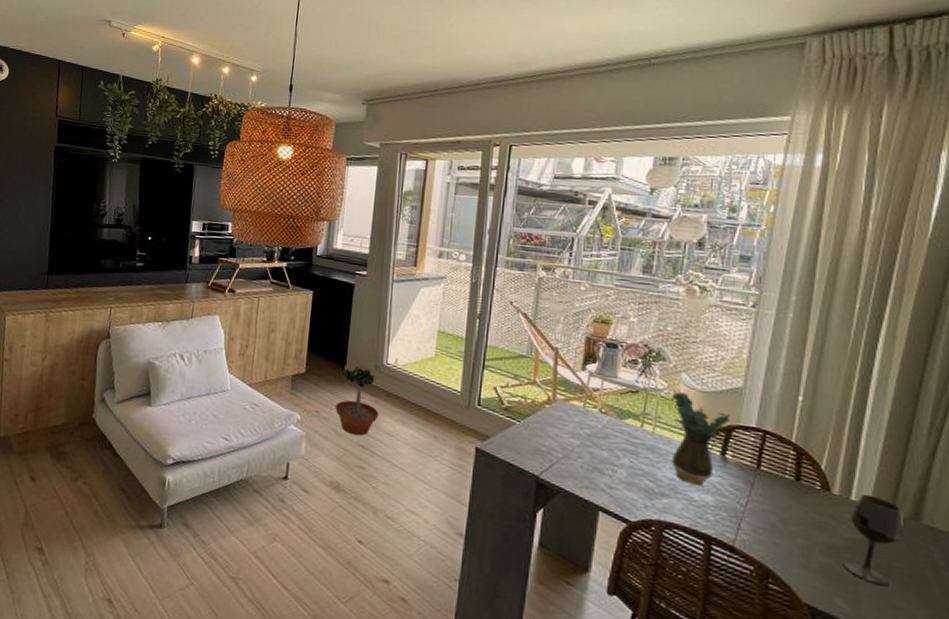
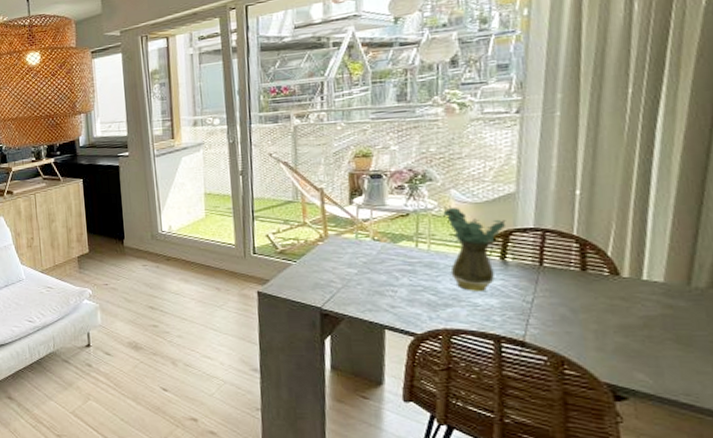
potted tree: present [335,361,379,436] -> none [121,234,163,299]
wine glass: present [842,493,903,587] -> none [639,271,703,356]

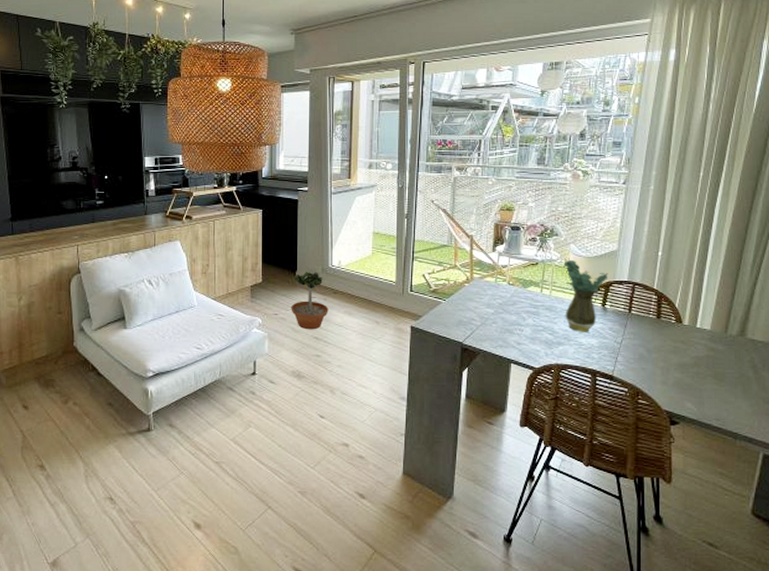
potted tree: none [121,234,163,299] -> present [291,266,329,330]

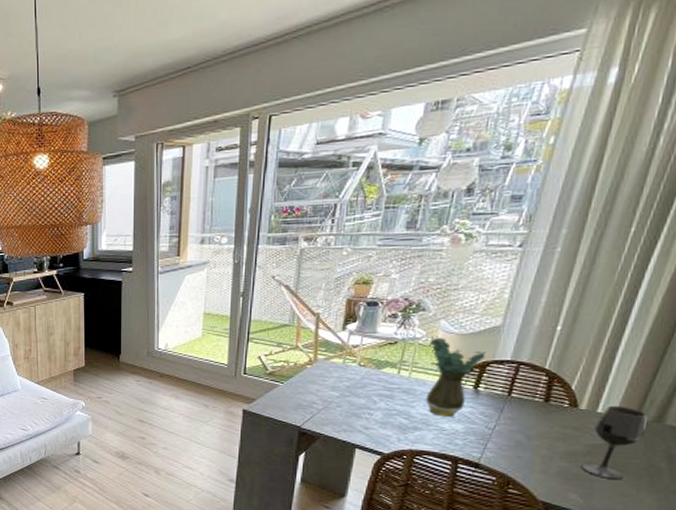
potted tree: present [291,266,329,330] -> none [115,350,154,413]
wine glass: none [690,321,733,389] -> present [580,405,648,480]

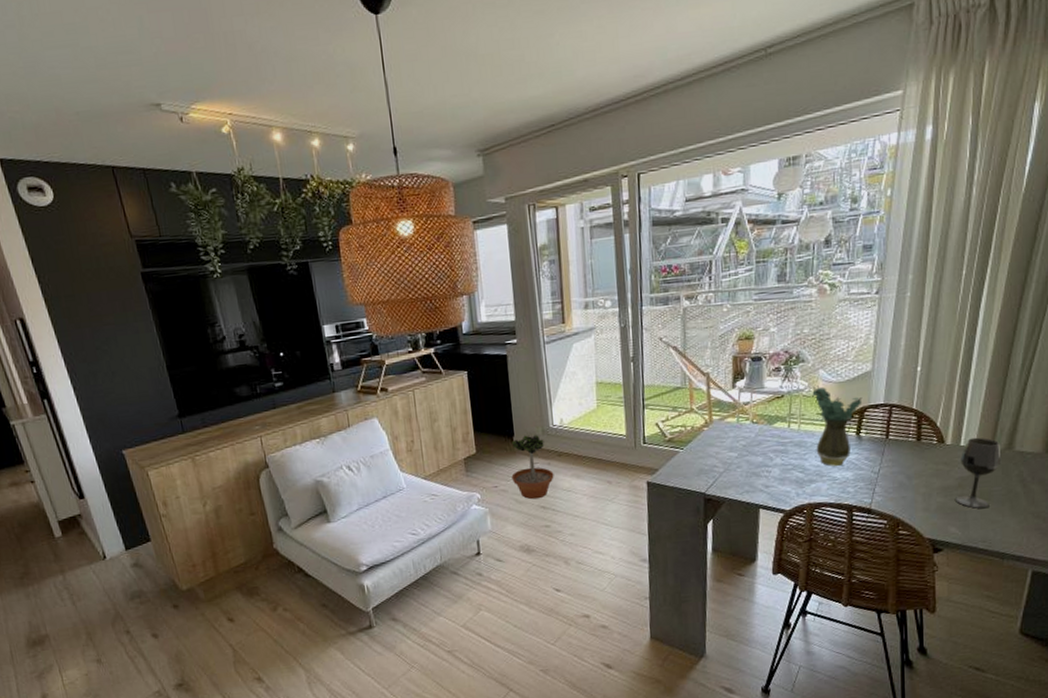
potted tree: none [115,350,154,413] -> present [511,429,554,500]

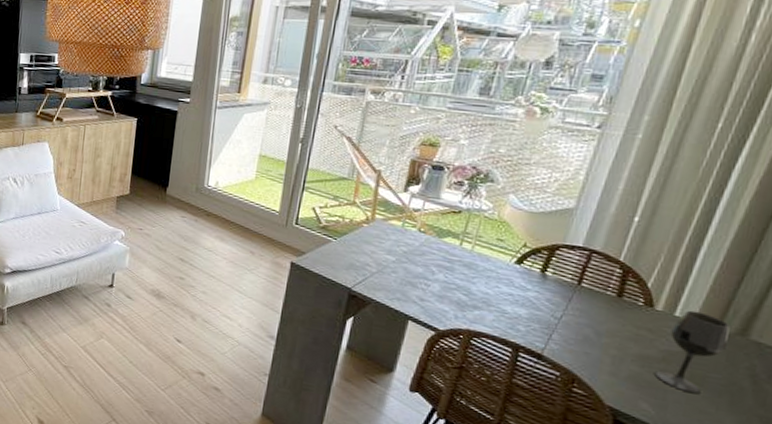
potted tree: present [511,429,554,500] -> none [157,183,199,251]
vase: present [812,385,863,466] -> none [487,209,557,300]

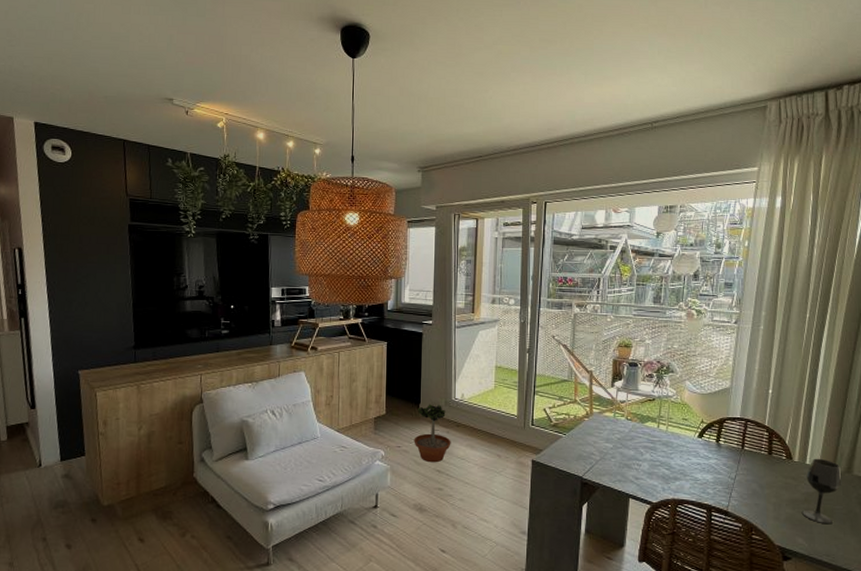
potted tree: none [157,183,199,251] -> present [414,399,451,463]

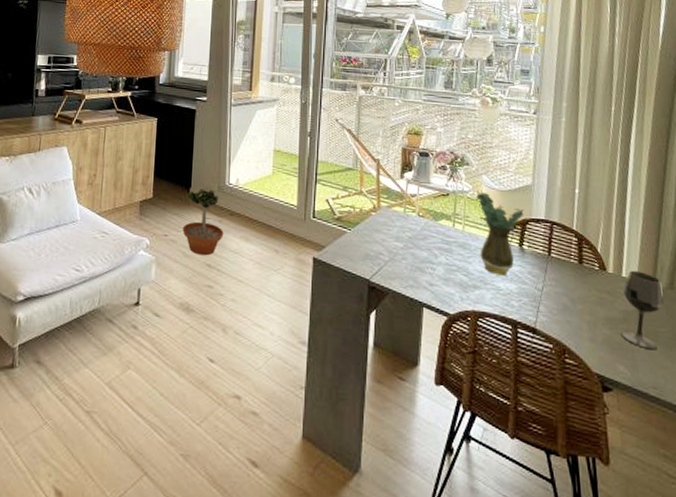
vase: none [679,394,722,468] -> present [476,190,524,276]

